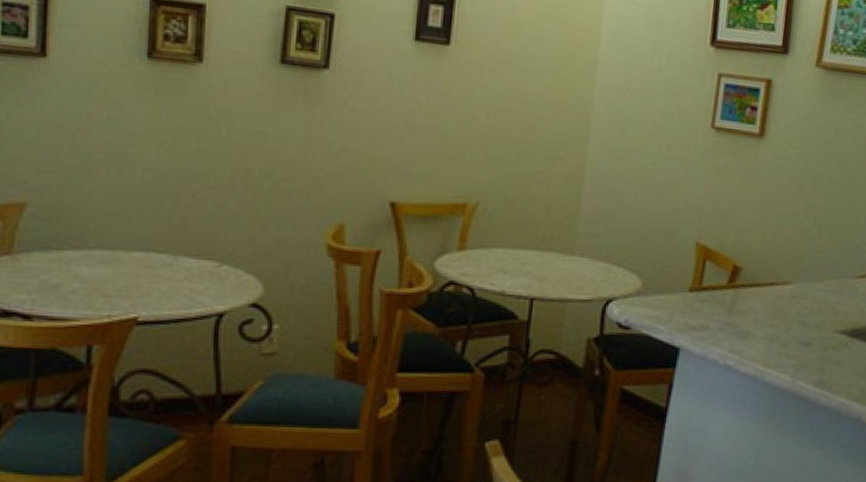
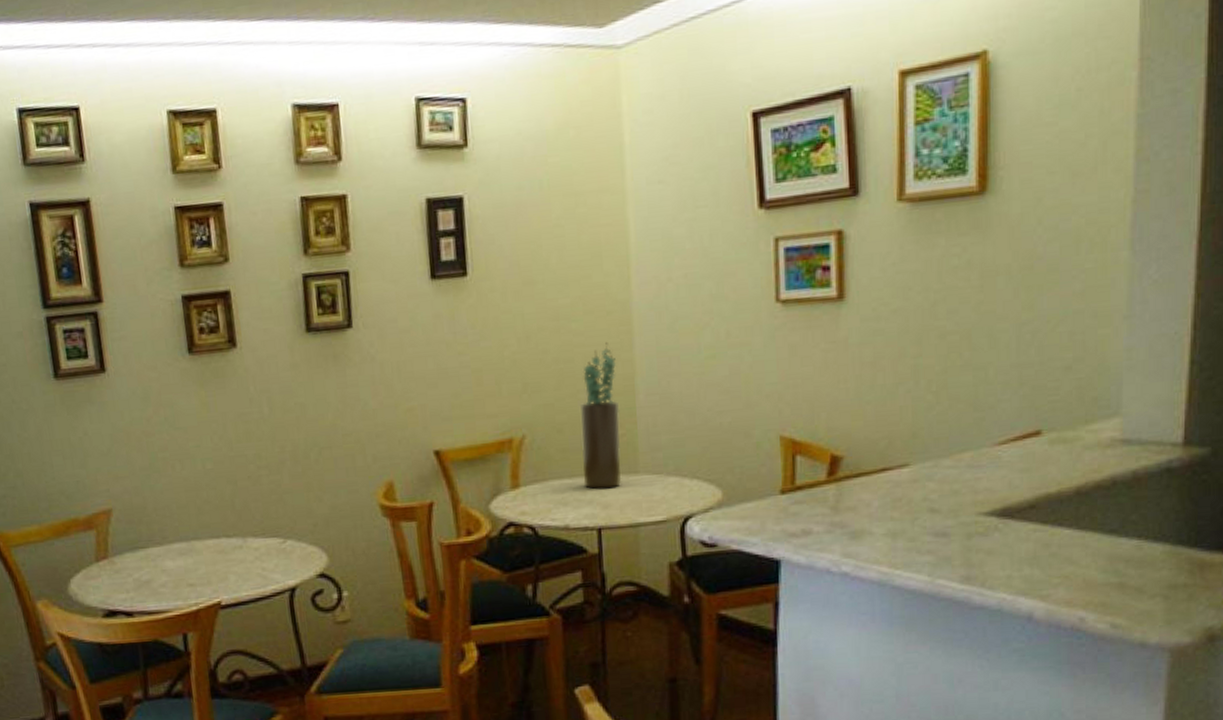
vase: none [524,133,571,264] -> present [579,343,622,489]

